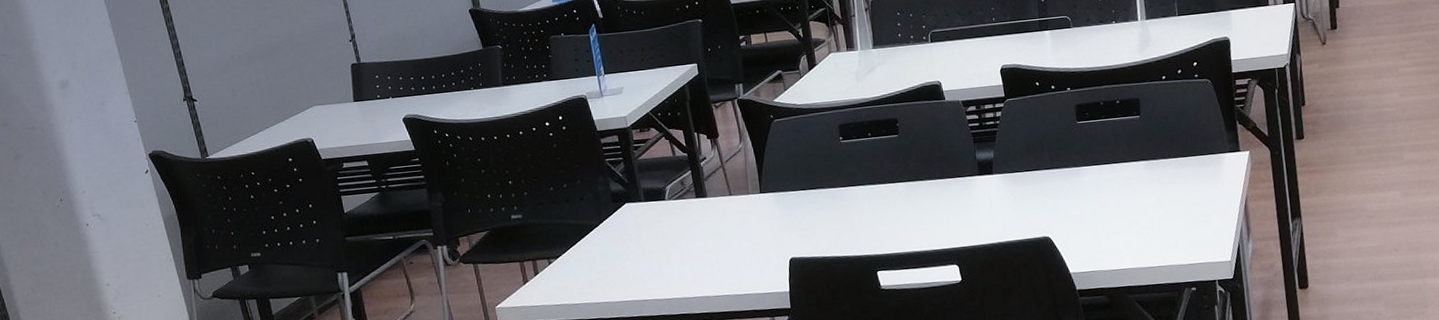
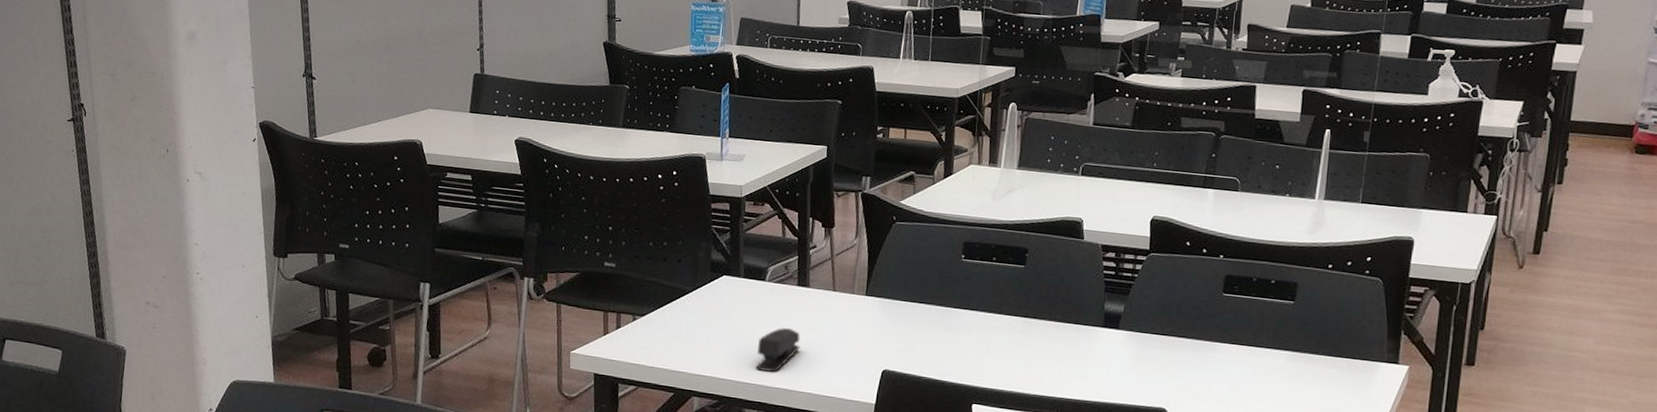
stapler: none [670,239,710,285] -> present [756,328,800,372]

